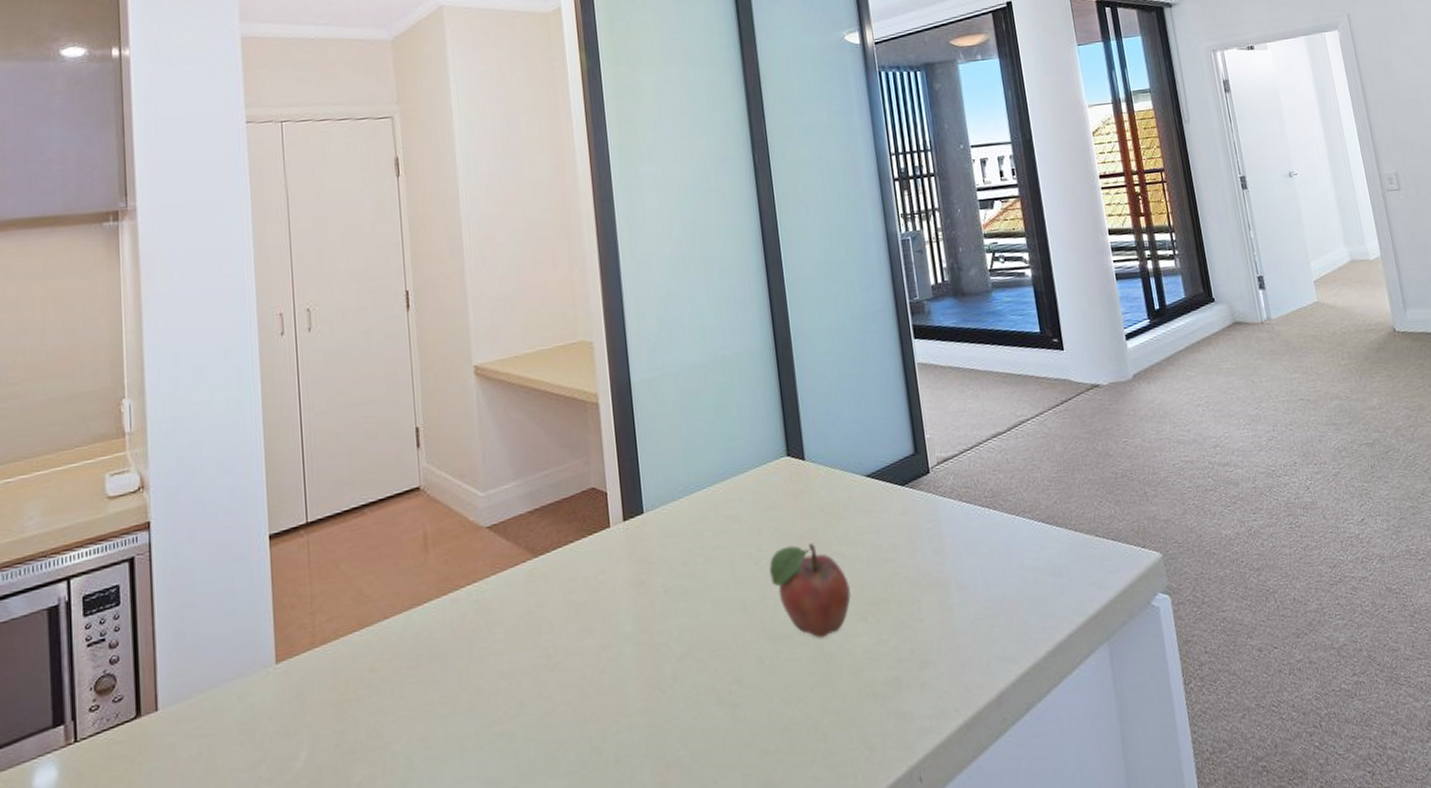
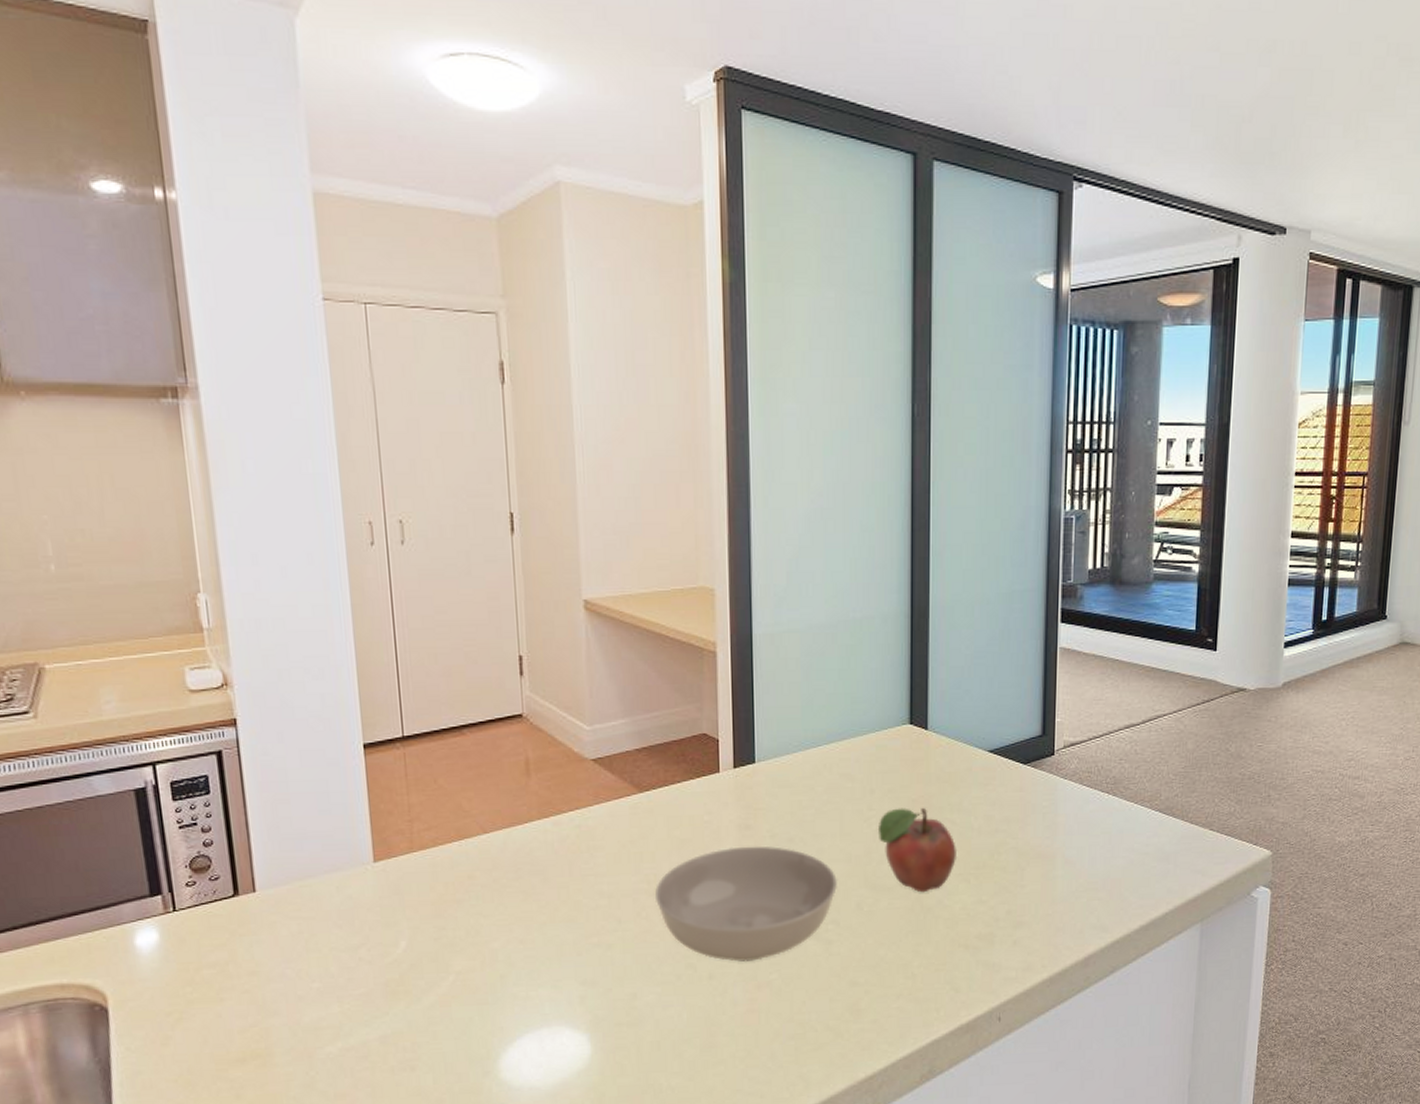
bowl: none [554,602,737,740] -> present [654,846,838,962]

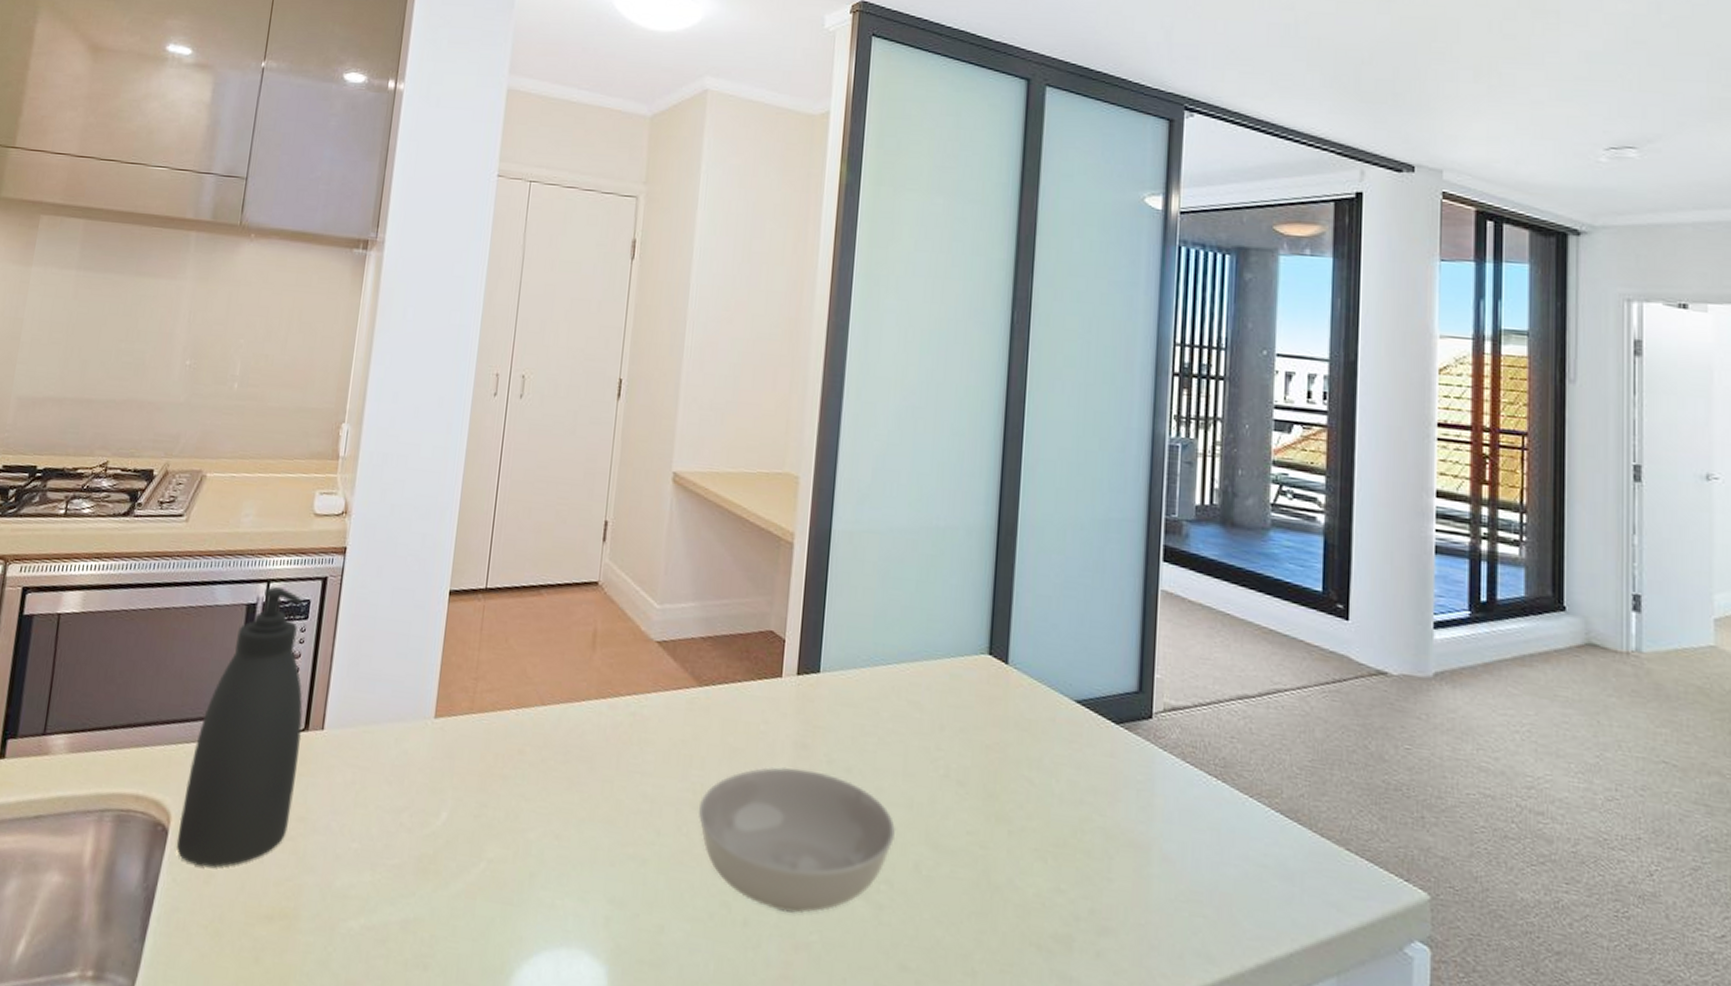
soap dispenser: none [114,767,240,1032] -> present [176,585,304,867]
fruit: present [877,807,956,893] -> none [944,752,1033,865]

